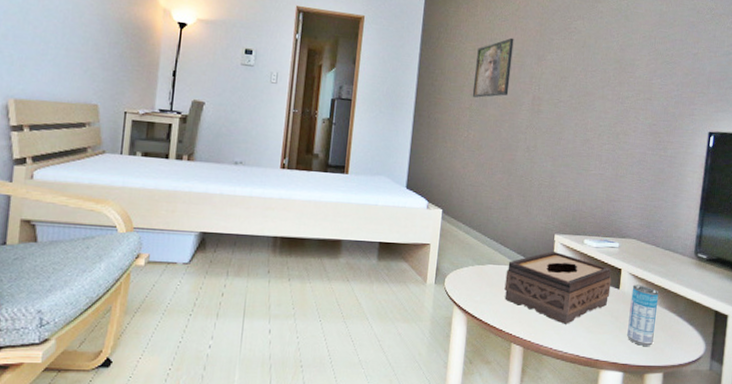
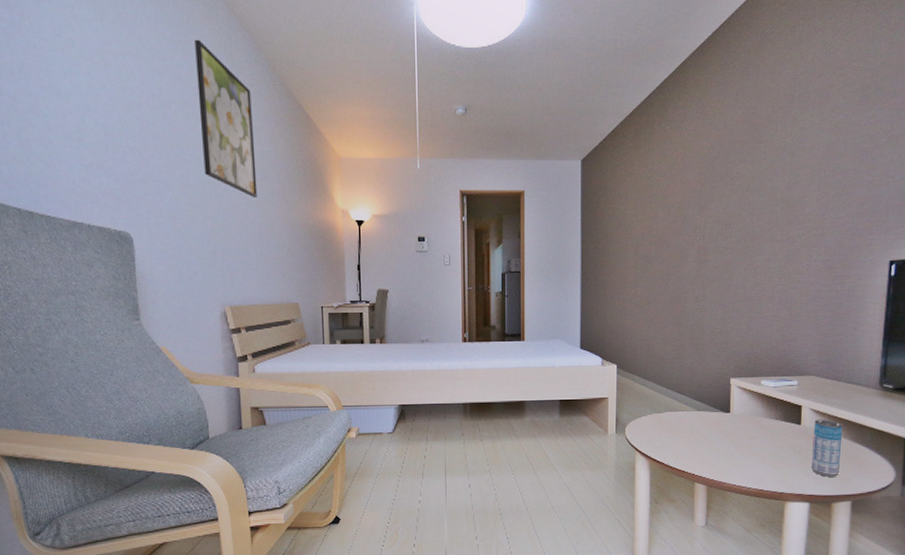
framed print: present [472,37,514,98] -> none [636,191,674,256]
tissue box: present [504,250,612,324] -> none [684,393,792,462]

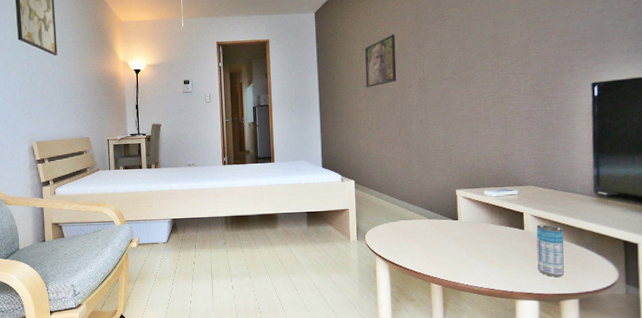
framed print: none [636,191,674,256] -> present [365,34,397,88]

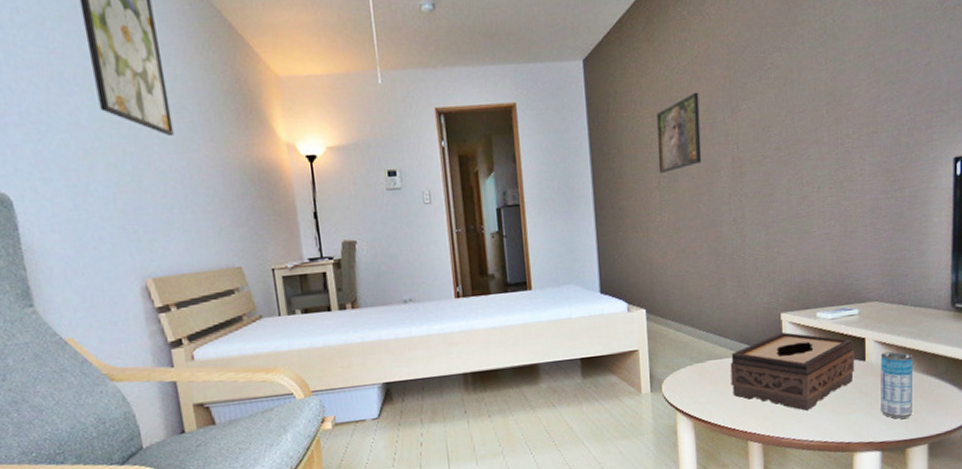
tissue box: none [417,203,516,264] -> present [730,331,855,411]

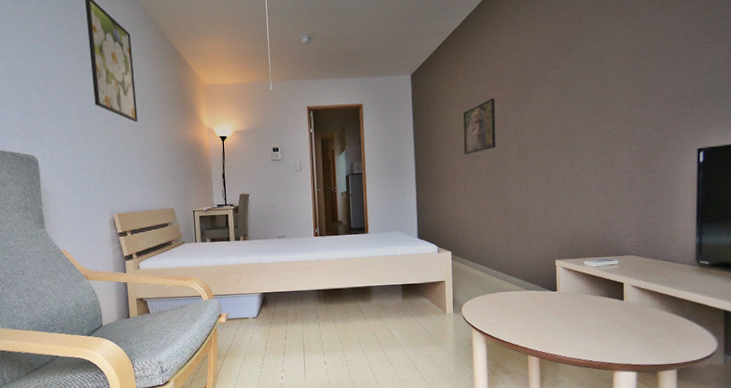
tissue box: present [730,331,855,411] -> none [515,274,615,335]
beverage can: present [880,351,913,419] -> none [636,294,664,348]

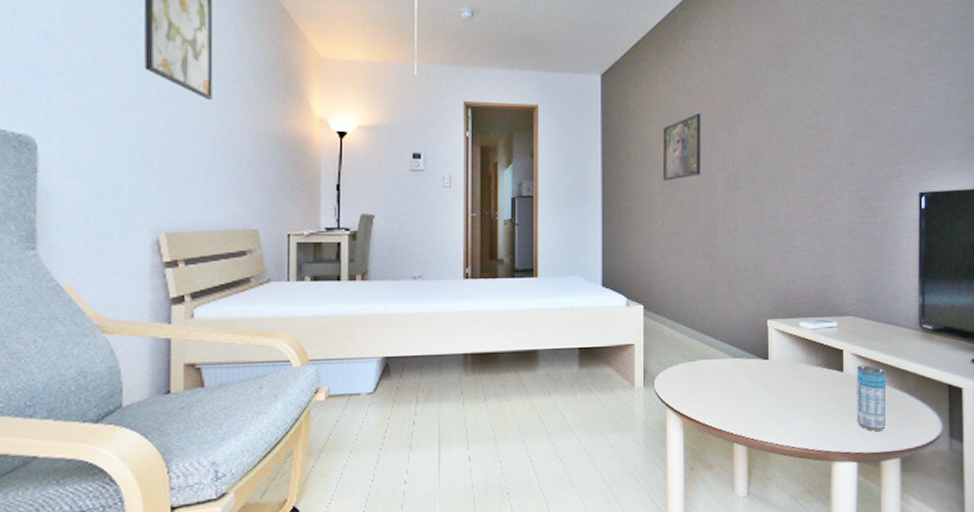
beverage can: none [636,294,664,348] -> present [857,365,886,432]

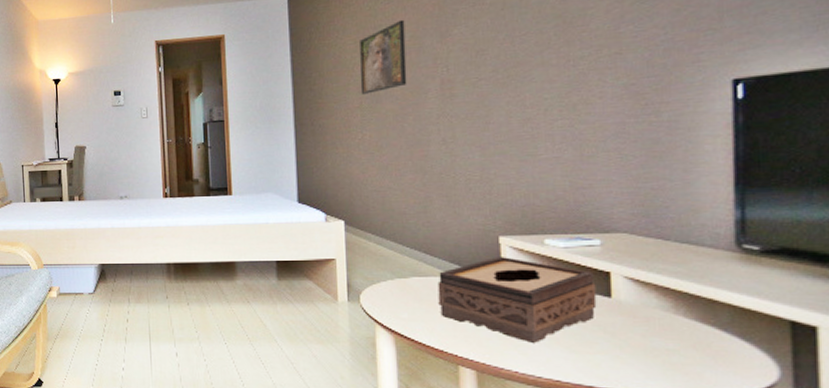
tissue box: none [719,337,834,416] -> present [437,255,597,343]
beverage can: present [857,365,886,432] -> none [632,291,681,371]

